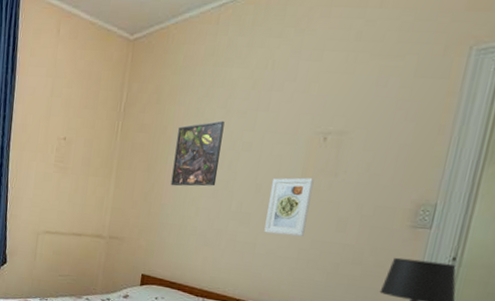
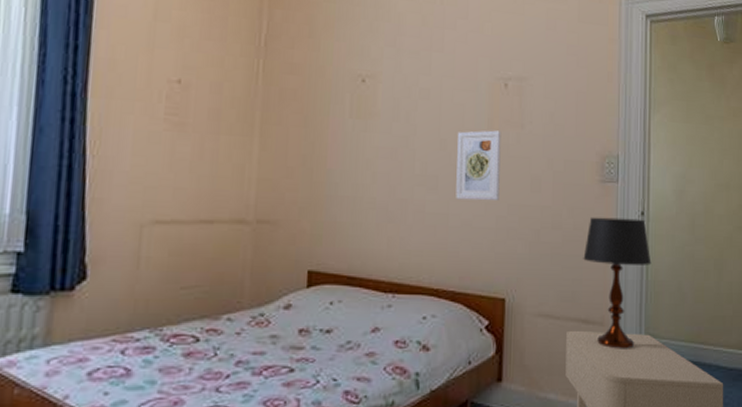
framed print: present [170,120,225,187] -> none [336,61,395,145]

